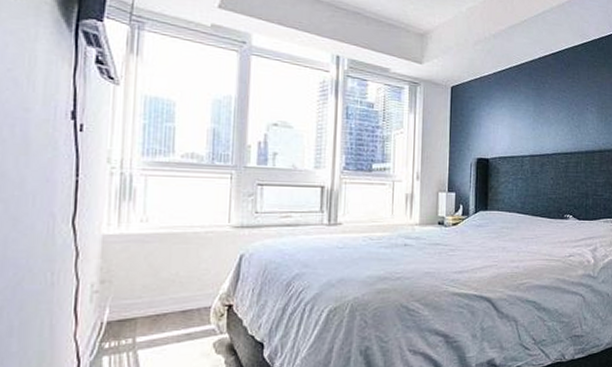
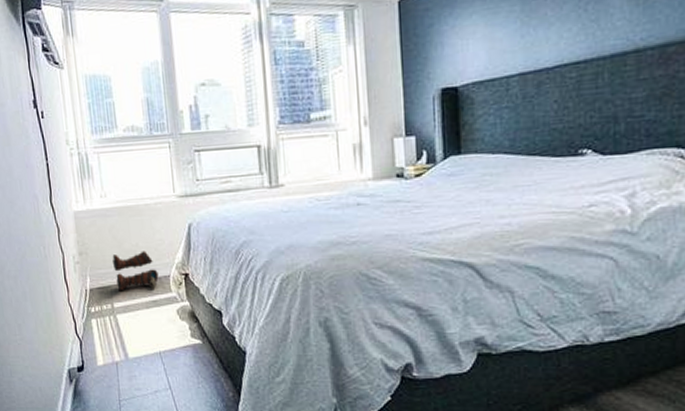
boots: none [142,280,198,324] -> present [111,251,159,291]

